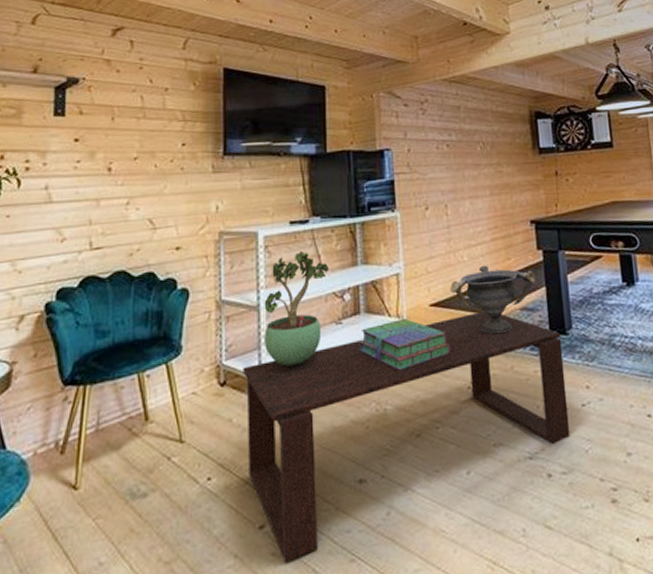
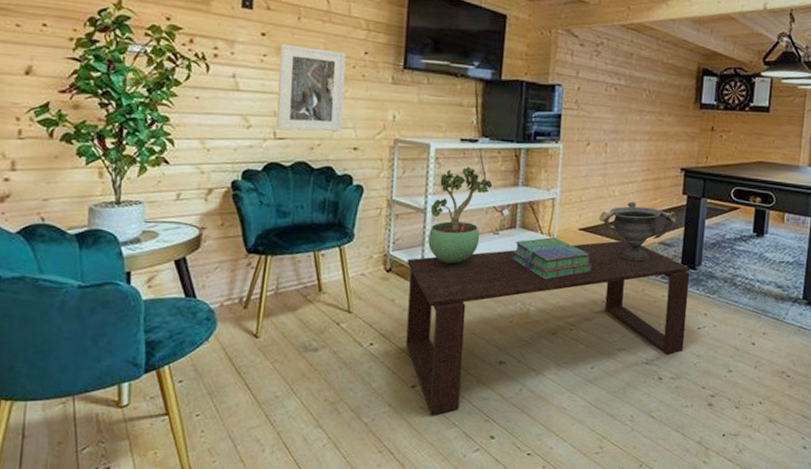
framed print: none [93,146,163,239] -> present [277,44,346,132]

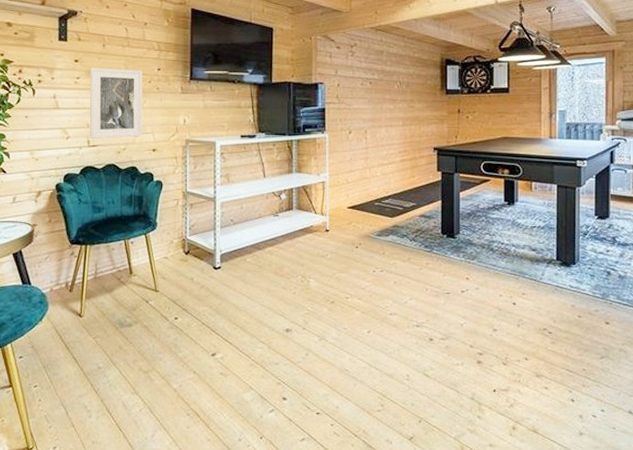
coffee table: present [406,240,690,416] -> none [202,216,450,380]
potted plant: present [428,166,493,264] -> none [219,158,270,244]
stack of books: present [511,236,592,280] -> none [290,215,361,254]
decorative bowl: present [598,201,677,262] -> none [364,180,434,233]

